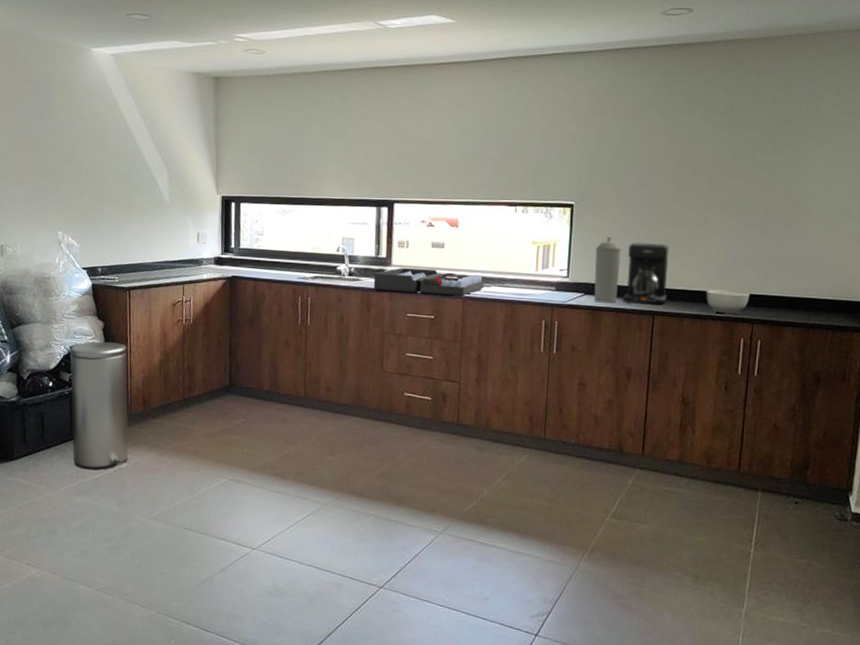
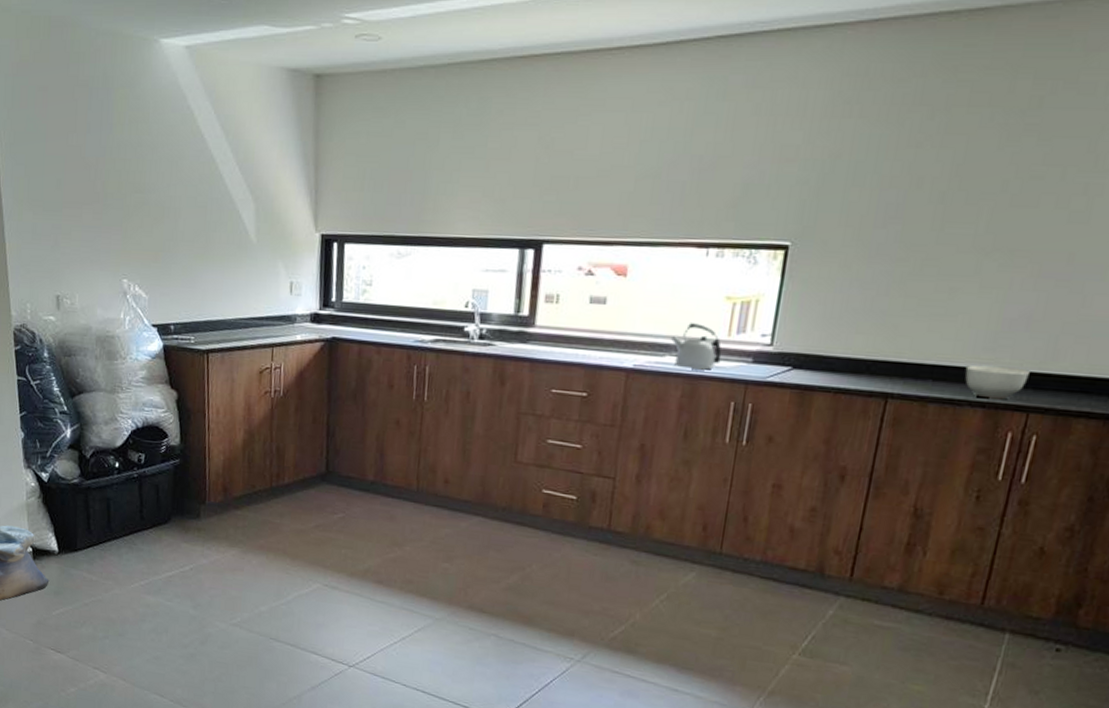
pedal bin: present [69,342,129,470] -> none [137,415,207,567]
tool set: present [373,267,485,298] -> none [509,329,657,370]
kettle: none [493,261,532,298] -> present [670,323,722,371]
canister: present [594,236,621,303] -> none [804,290,851,381]
coffee maker: present [623,242,670,305] -> none [845,298,921,384]

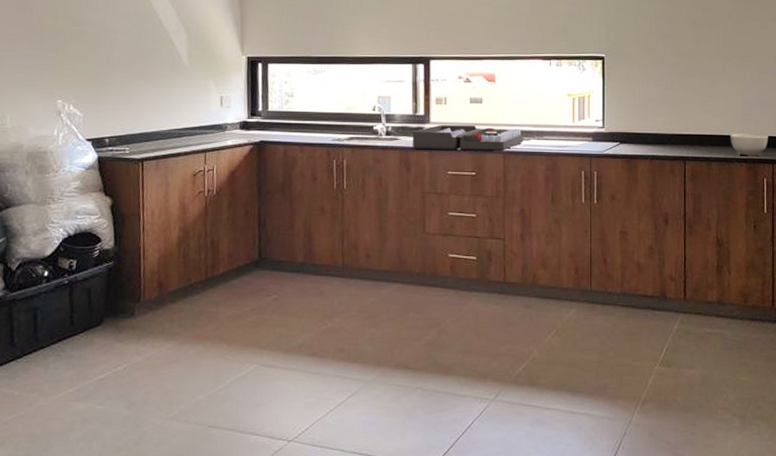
tool set: none [509,329,657,370] -> present [412,124,524,152]
kettle: present [670,323,722,371] -> none [532,114,570,150]

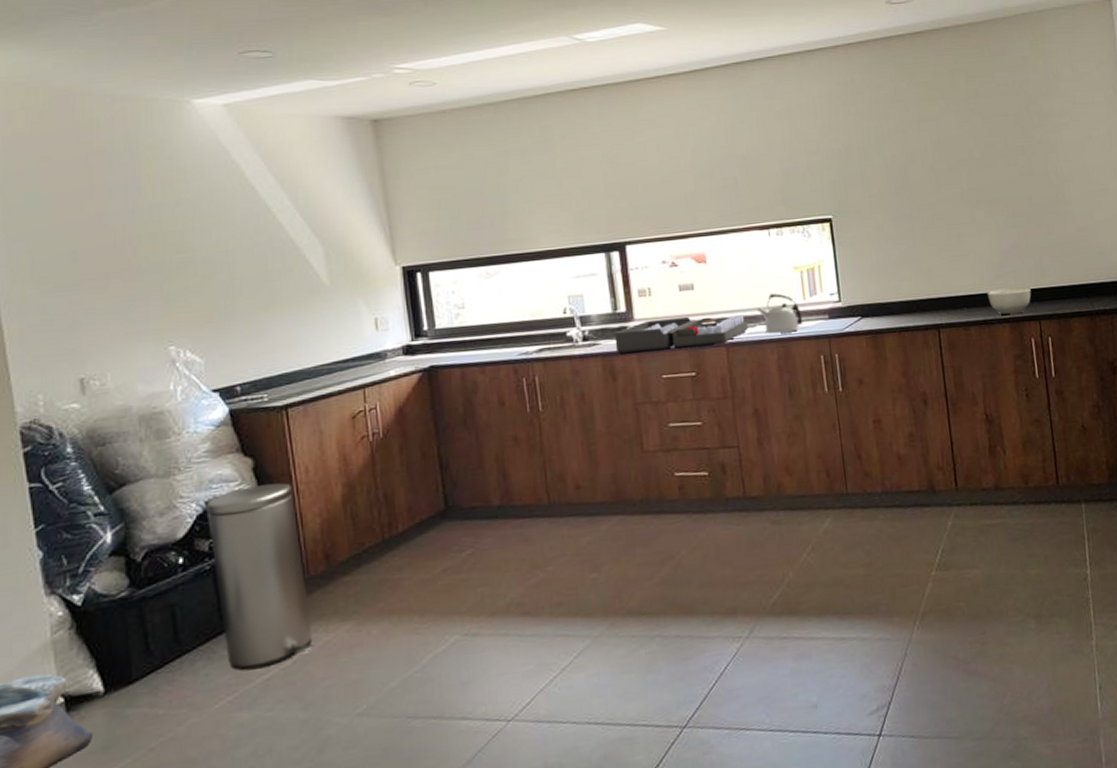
pedal bin: none [69,221,142,370] -> present [204,482,315,671]
kettle: none [532,114,570,150] -> present [756,293,803,335]

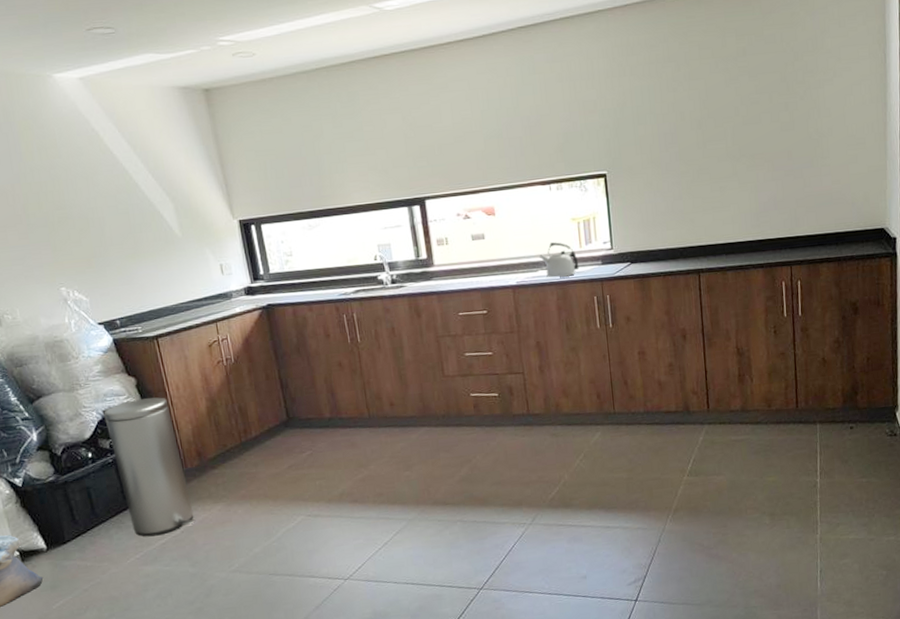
tool set: present [614,315,748,354] -> none [417,261,532,295]
bowl: present [987,287,1032,315] -> none [744,235,785,261]

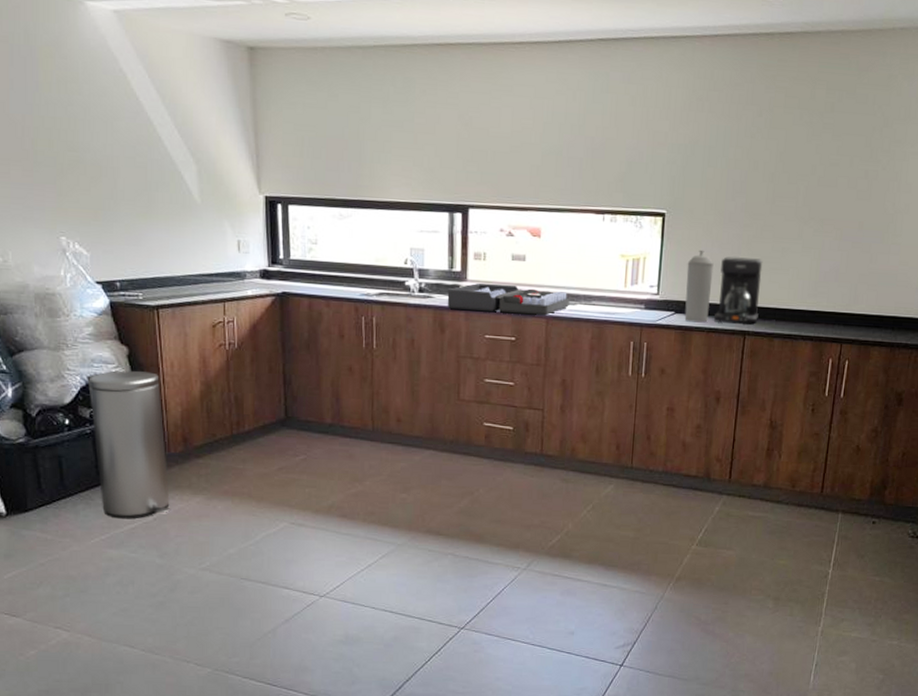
tool set: none [417,261,532,295] -> present [447,282,570,317]
kettle: present [538,242,579,278] -> none [579,277,621,317]
canister: none [634,201,663,270] -> present [684,249,714,323]
coffee maker: none [666,200,709,265] -> present [714,256,763,324]

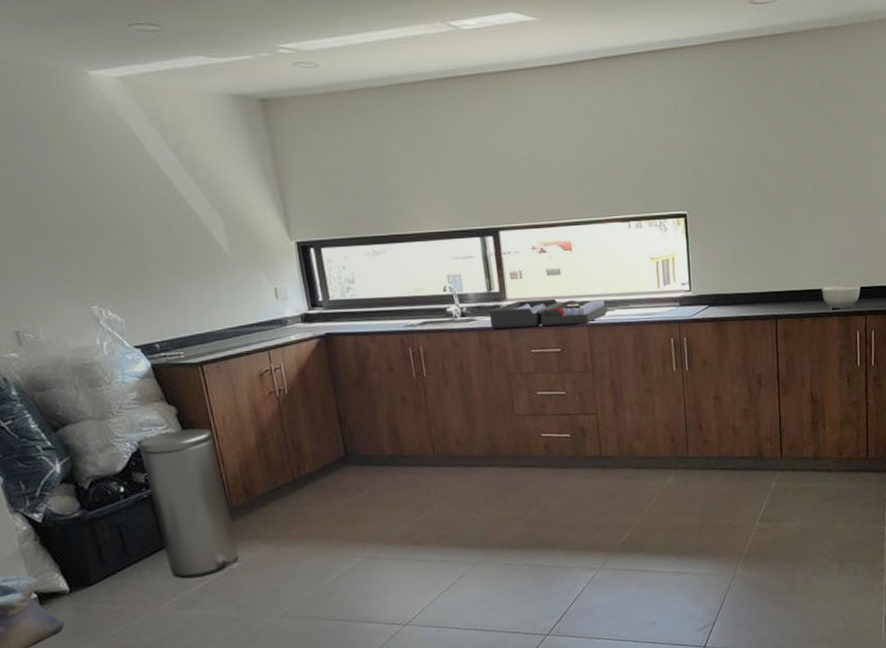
canister: present [684,249,714,323] -> none [713,244,740,313]
coffee maker: present [714,256,763,324] -> none [745,246,786,309]
bowl: none [797,307,840,334] -> present [821,285,861,310]

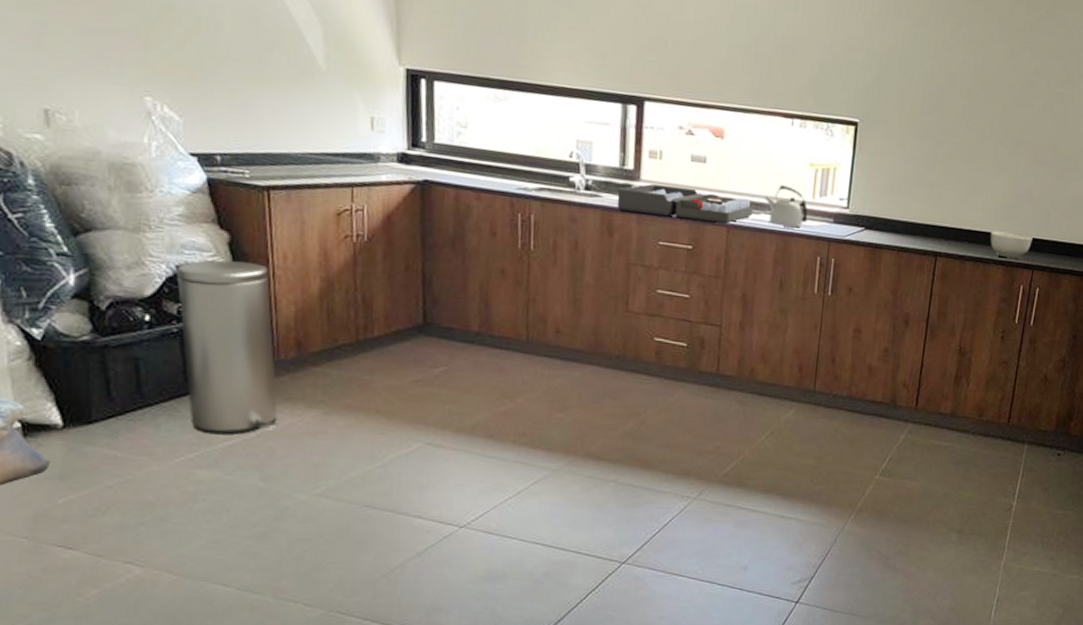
kettle: none [615,281,657,318] -> present [764,185,808,229]

